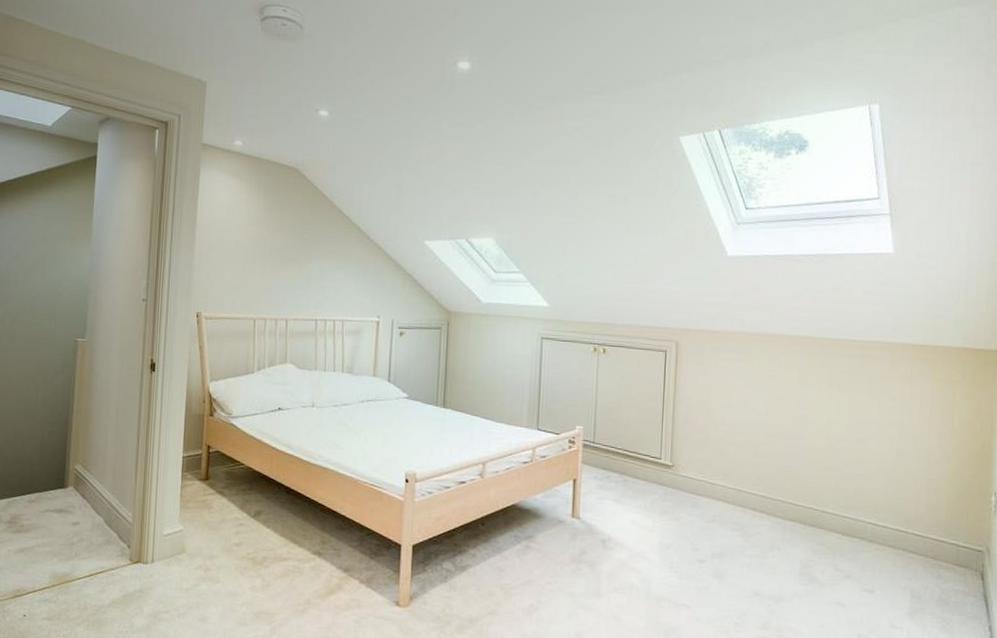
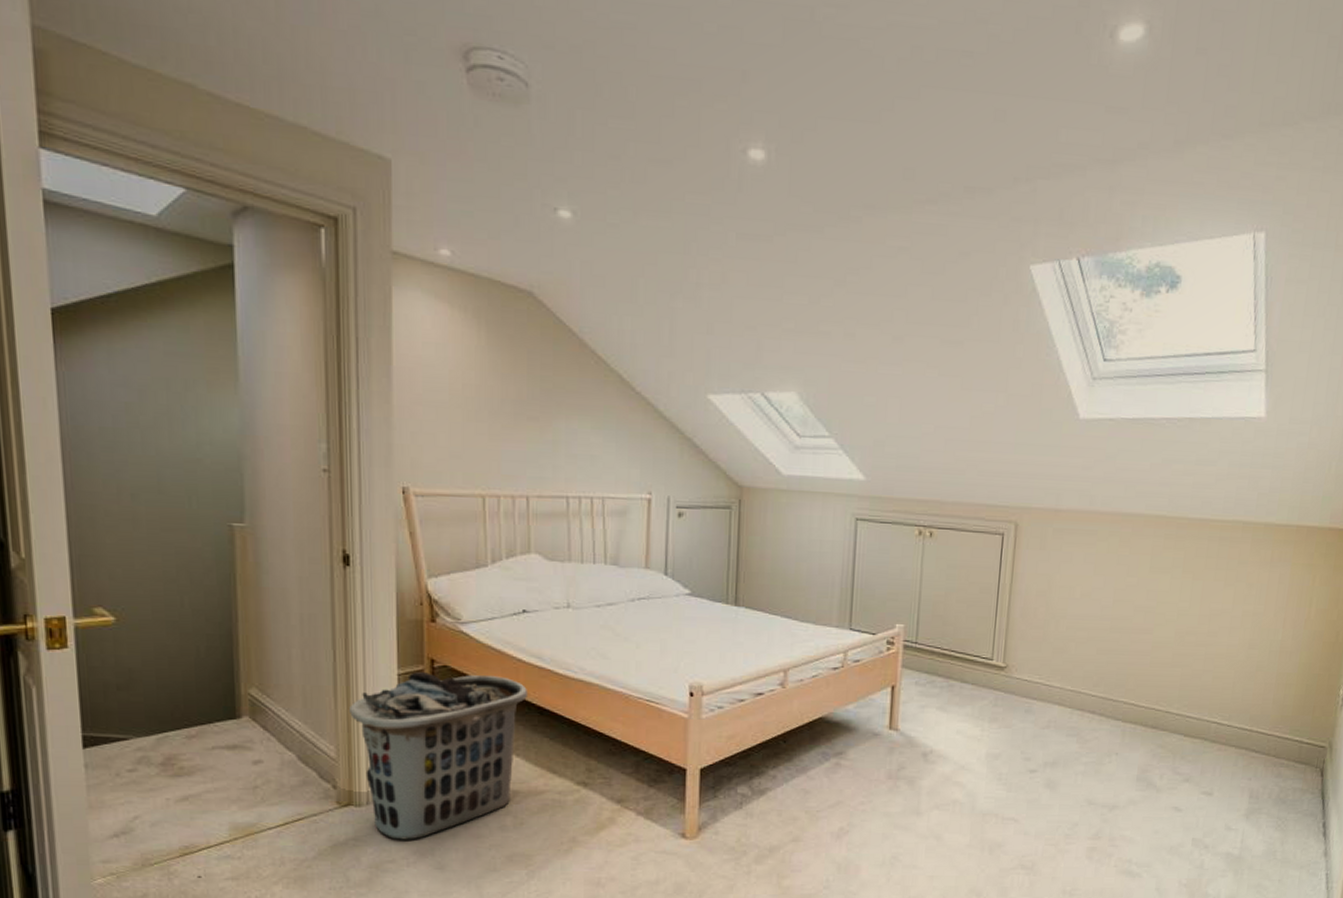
clothes hamper: none [145,455,279,595] -> present [350,672,529,840]

